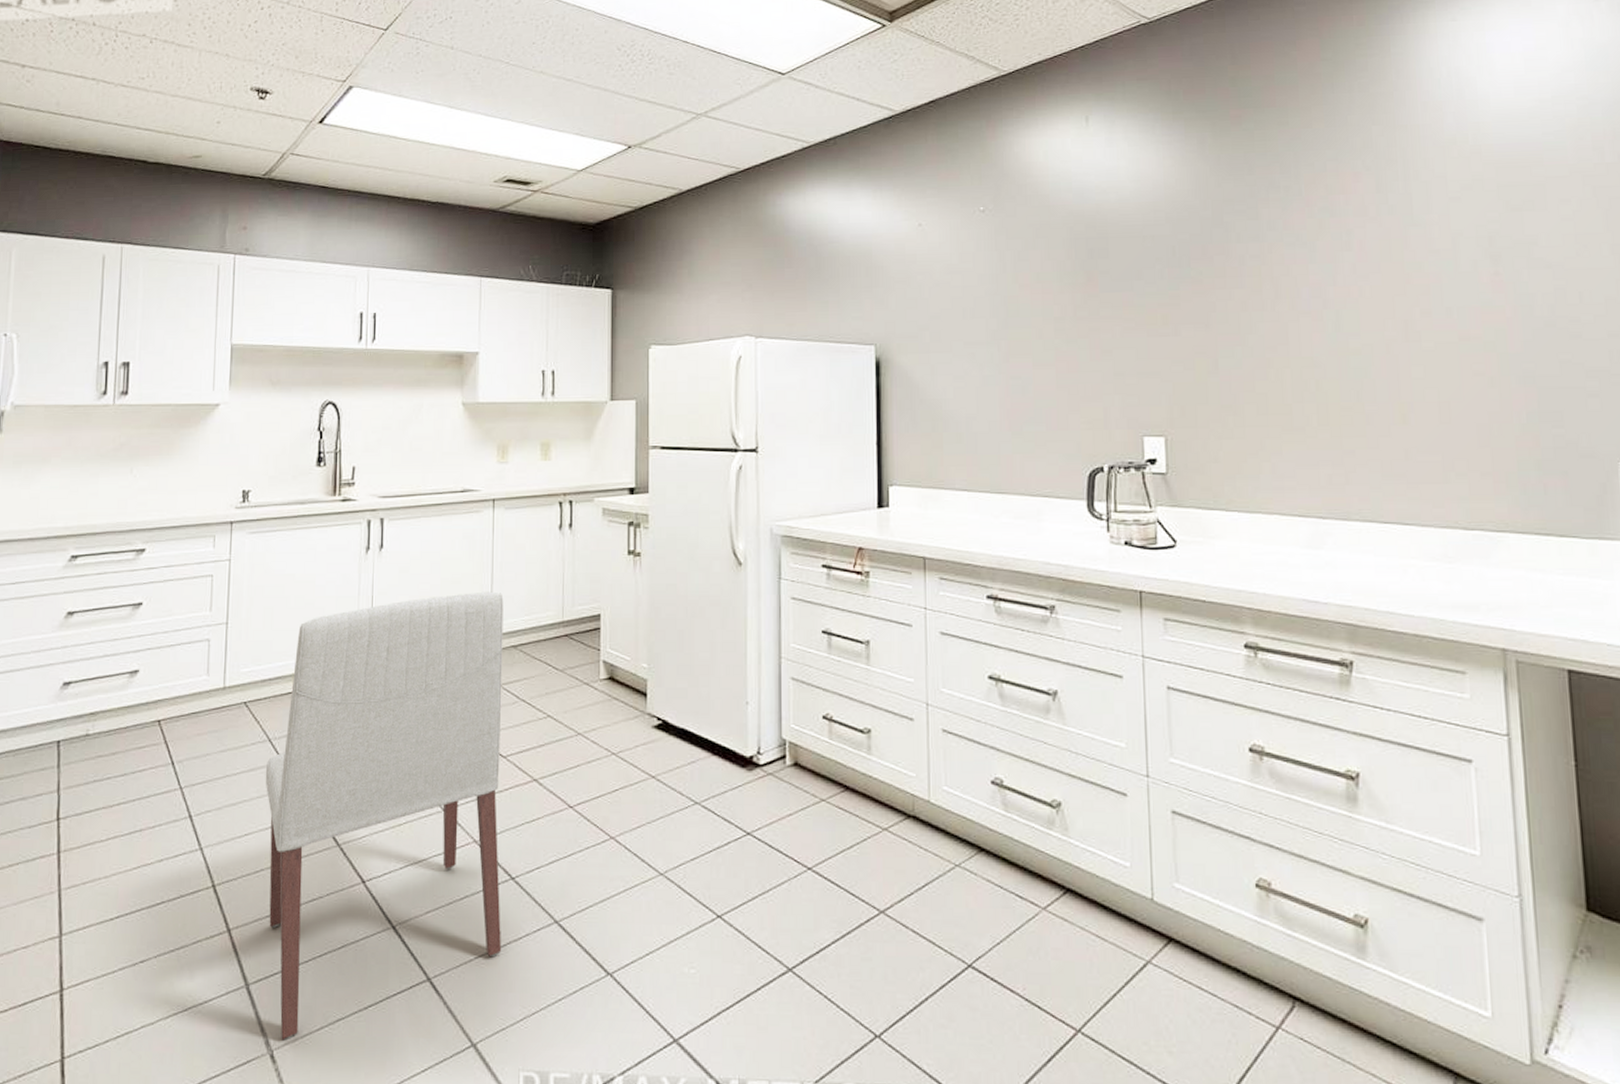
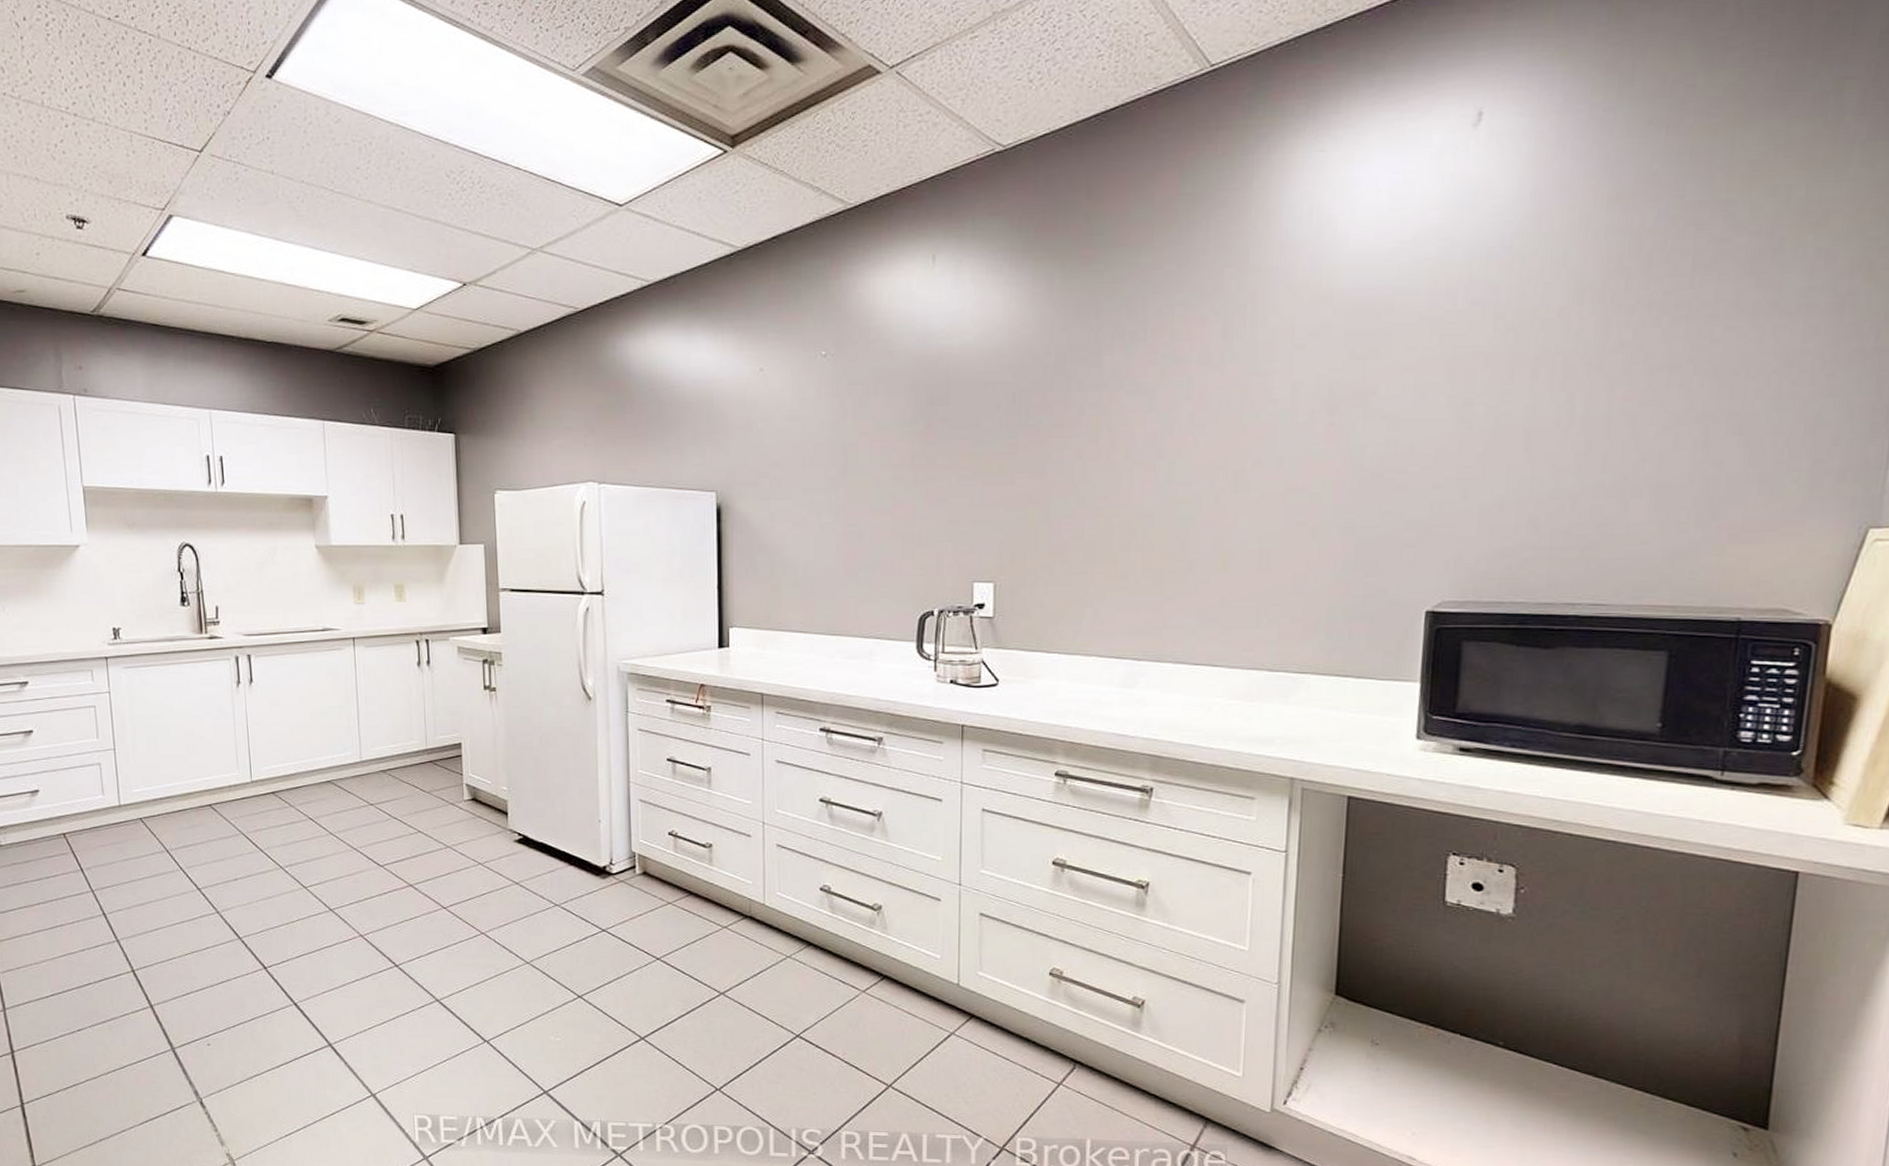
chair: present [265,591,504,1039] -> none [166,722,391,1090]

